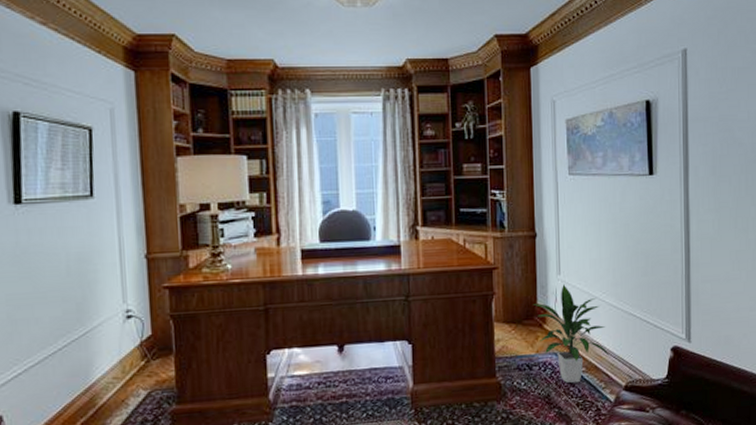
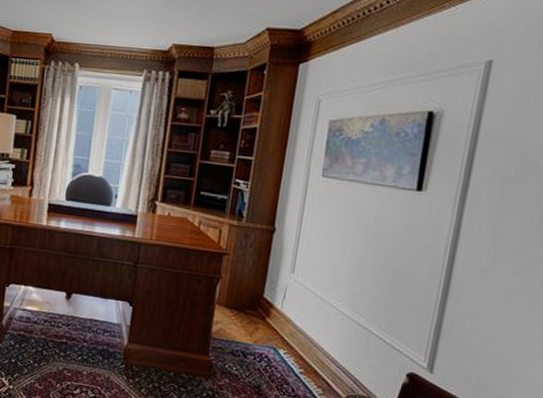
indoor plant: present [533,284,611,383] -> none [259,283,335,383]

